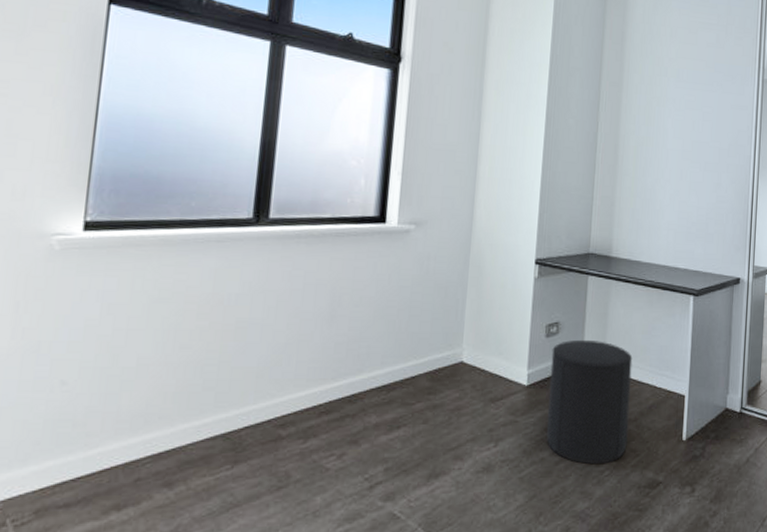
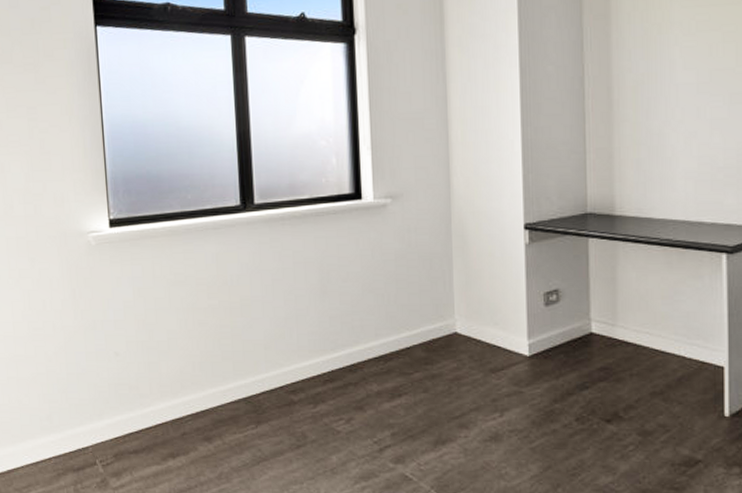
stool: present [546,339,633,465] -> none [553,307,654,439]

